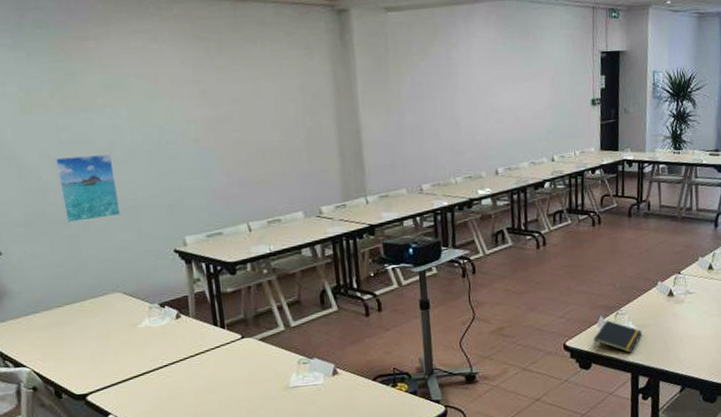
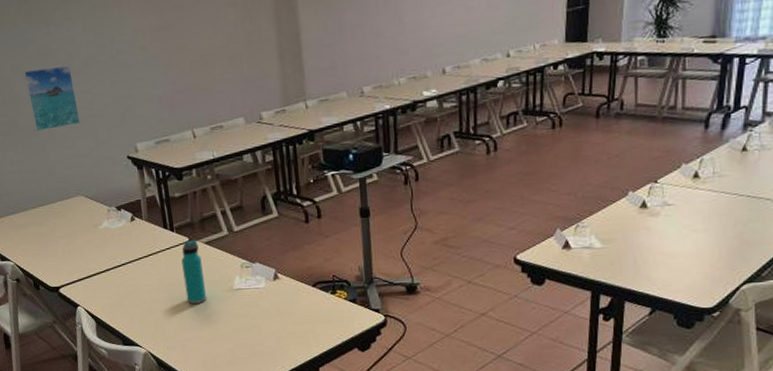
water bottle: none [233,337,261,405] -> present [181,240,207,304]
notepad: present [593,320,642,353] -> none [547,233,607,270]

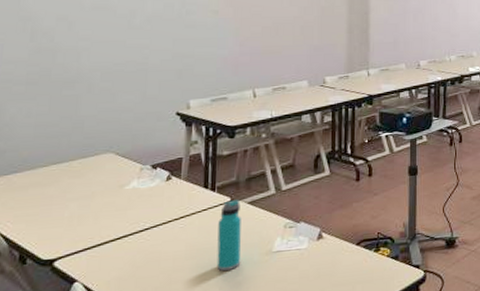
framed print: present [23,64,80,132] -> none [70,20,131,84]

